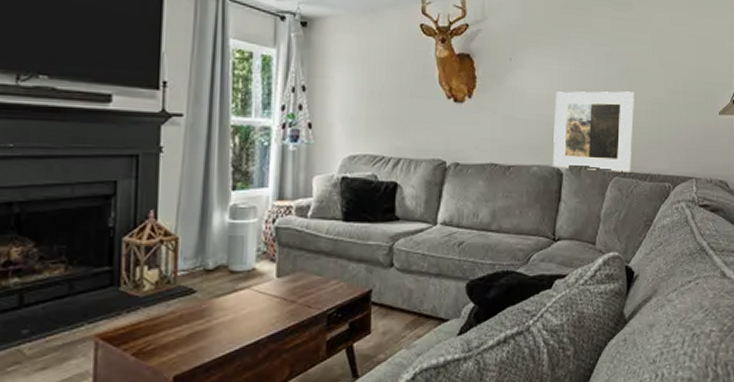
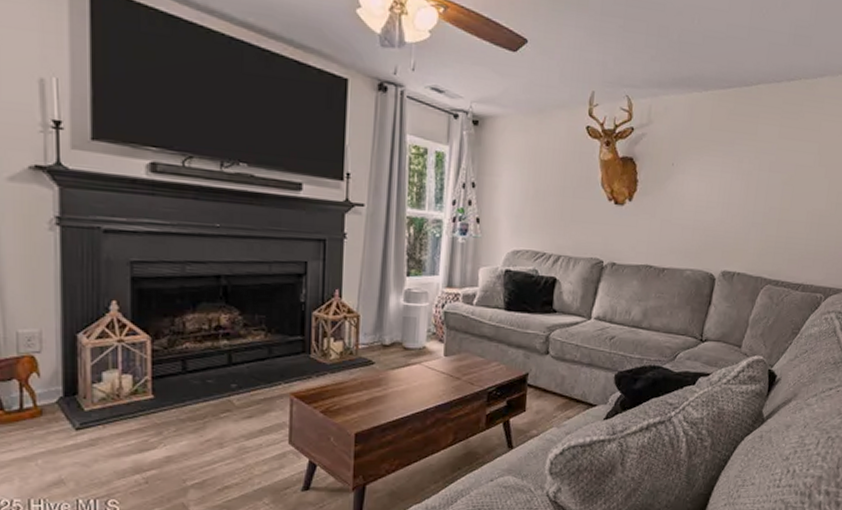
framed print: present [553,91,634,172] -> none [706,198,796,281]

